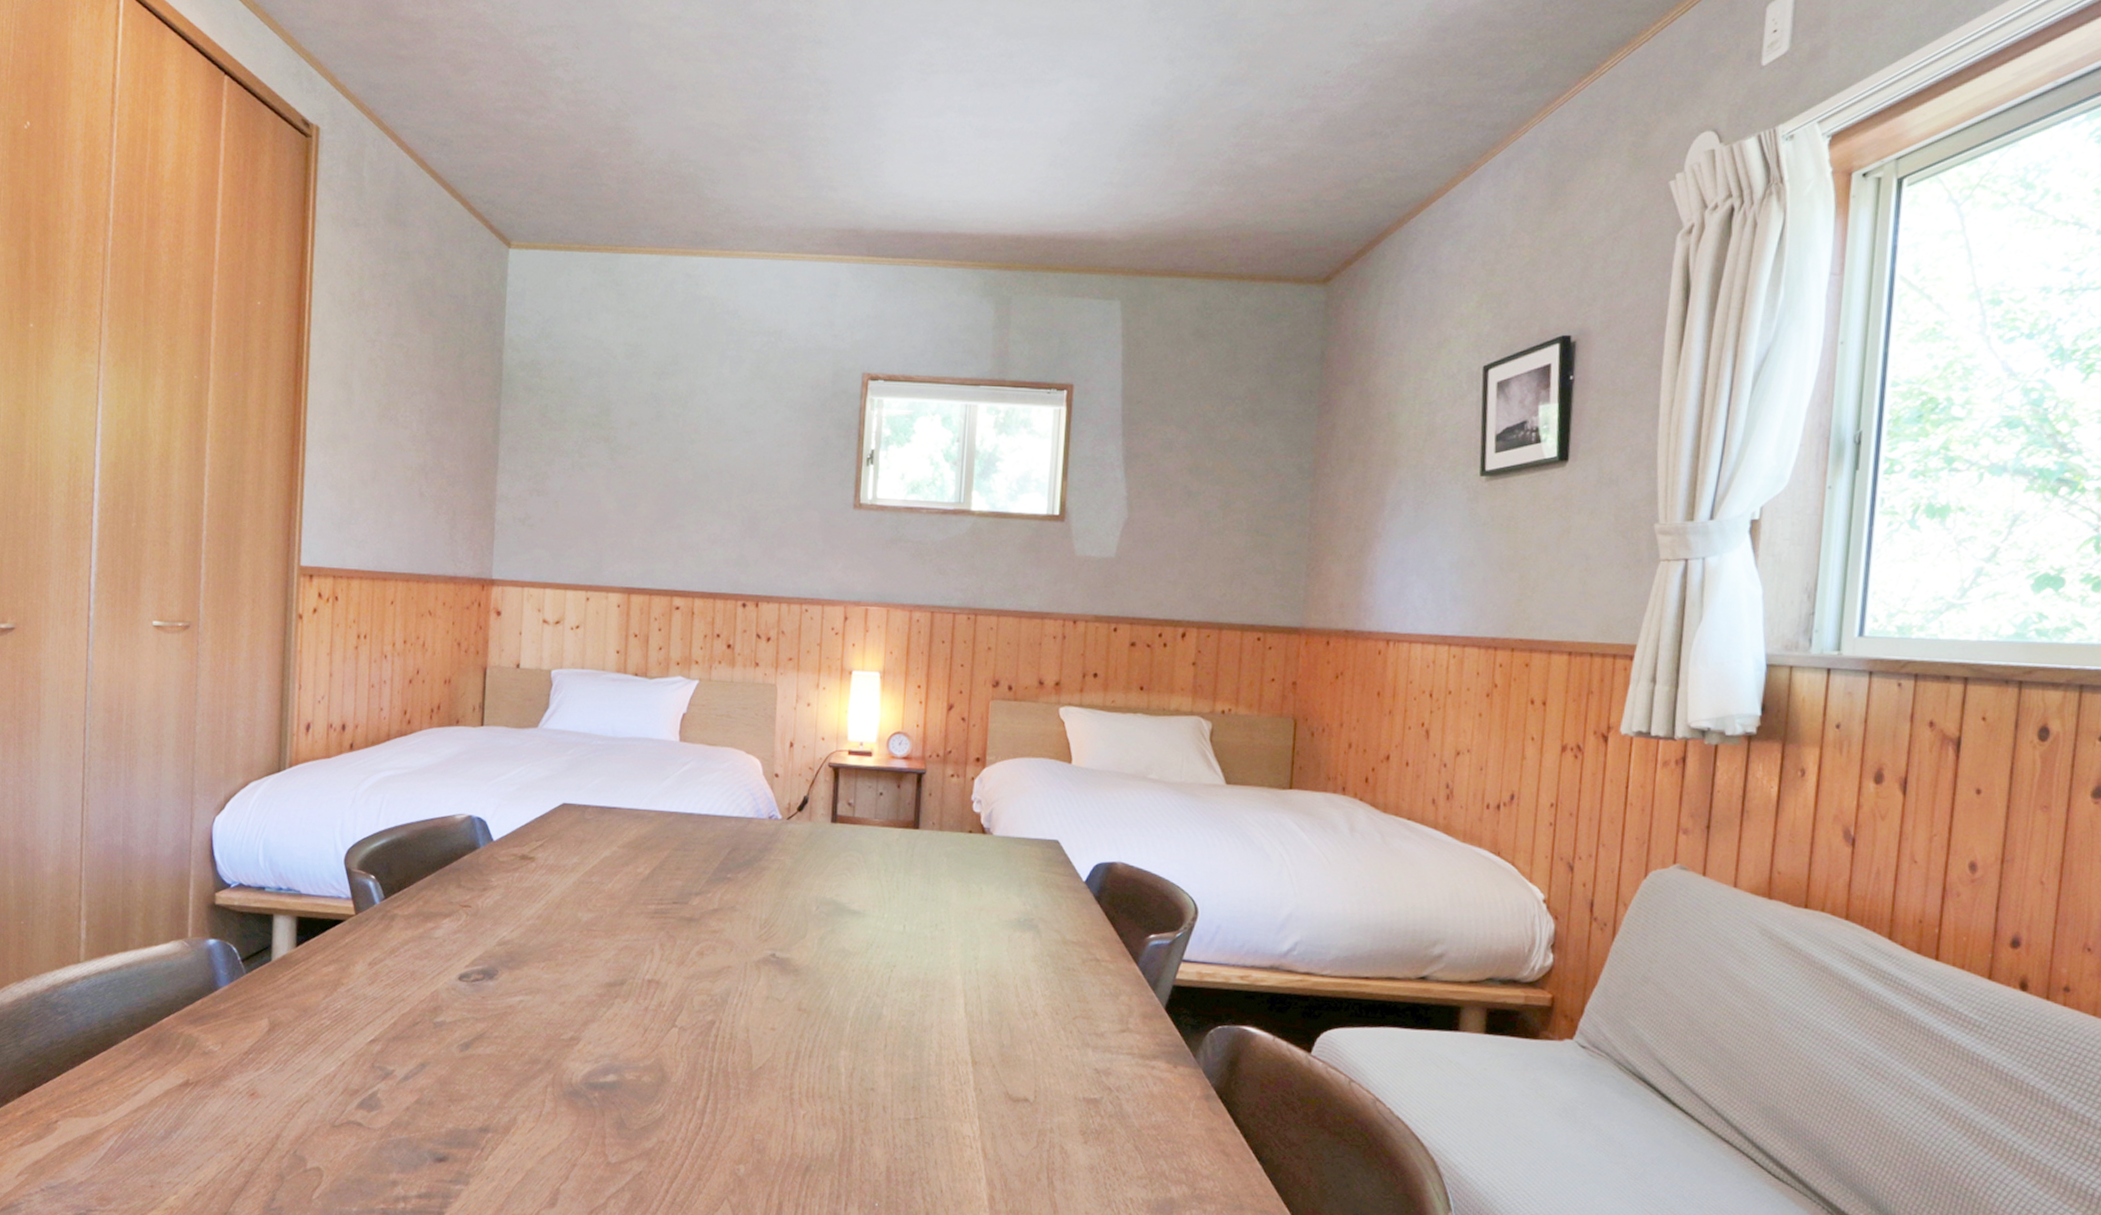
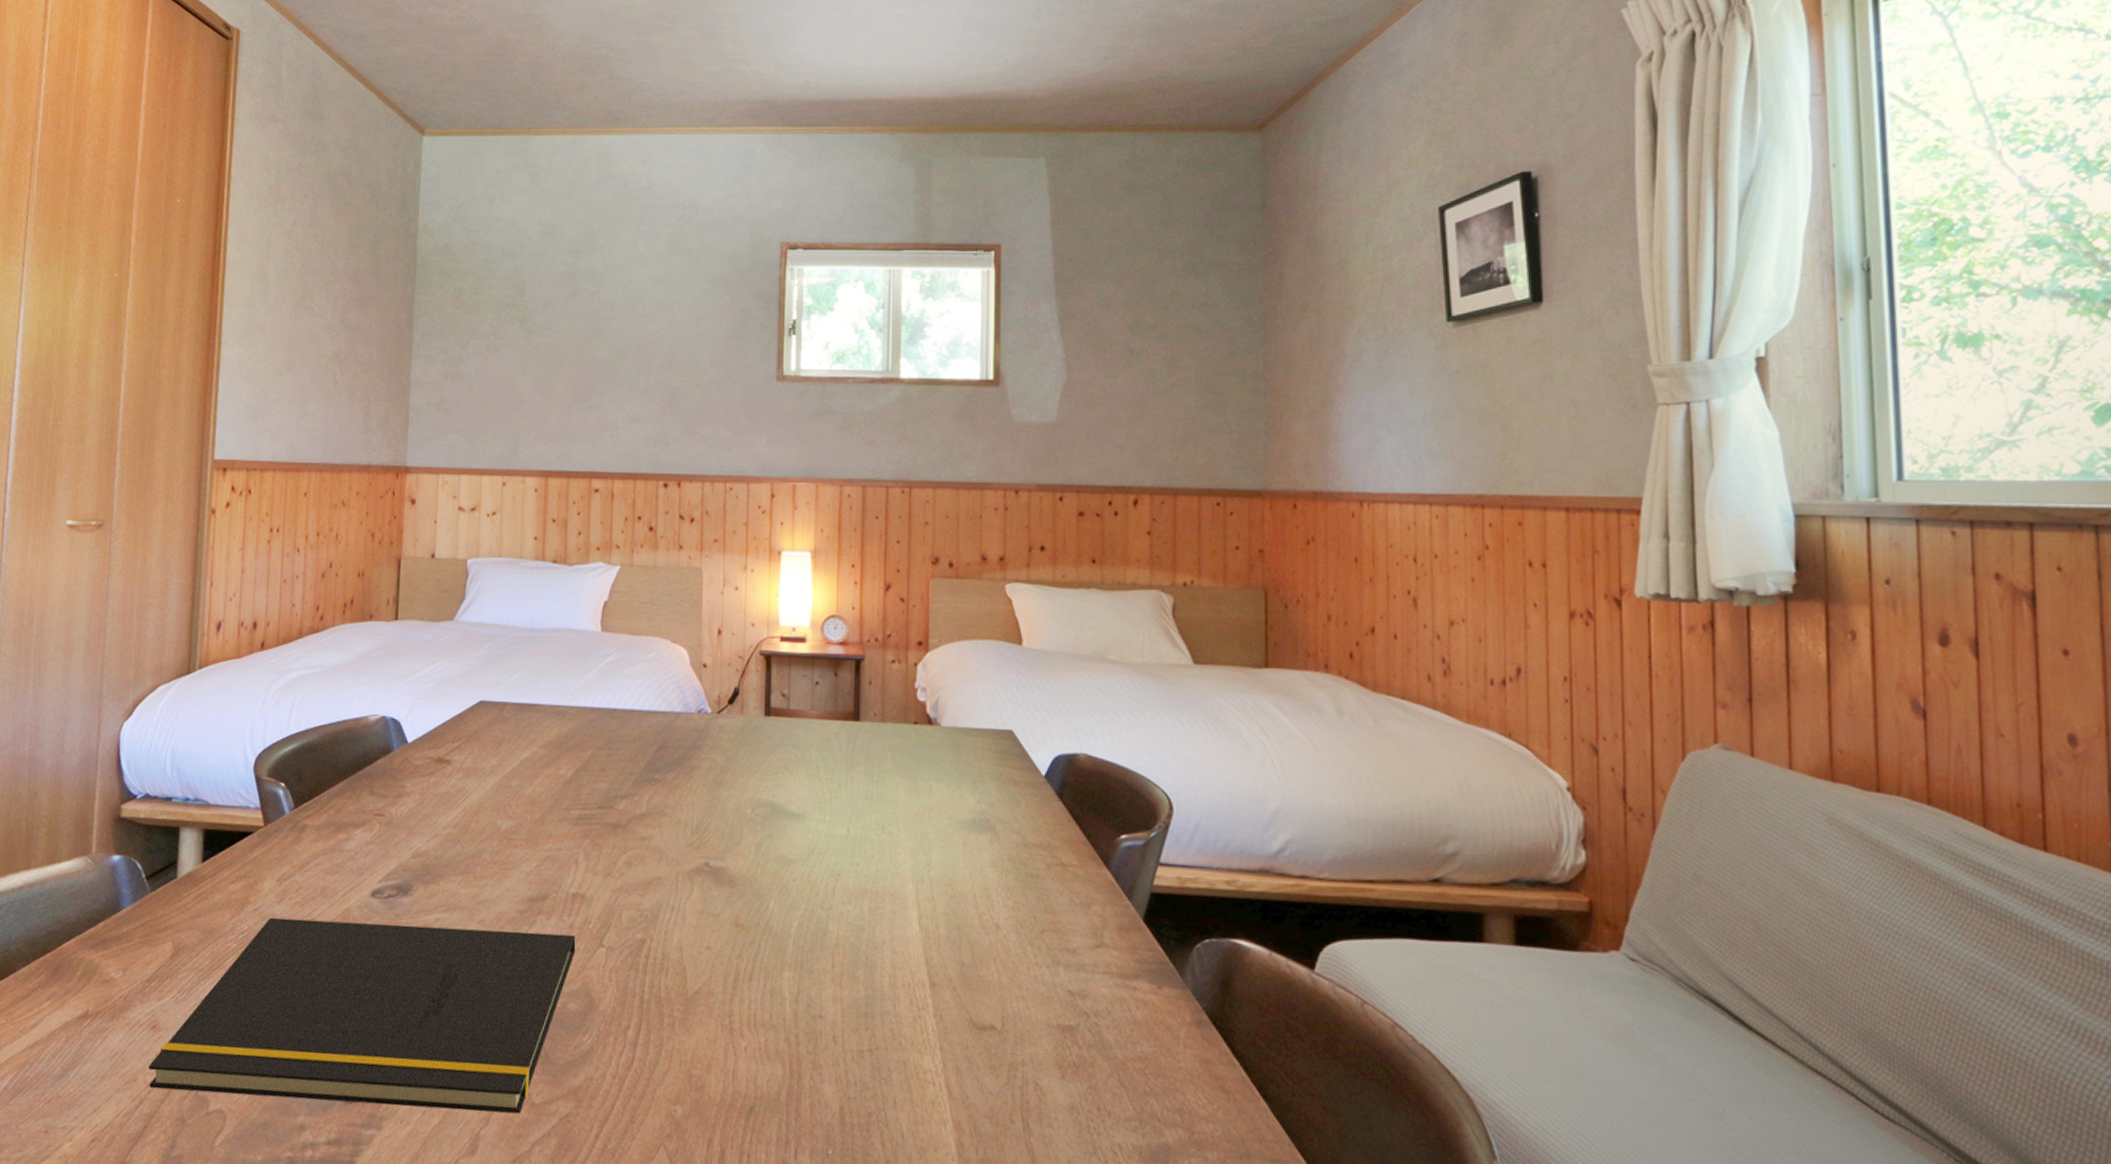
notepad: none [248,997,651,1172] -> present [149,917,576,1114]

